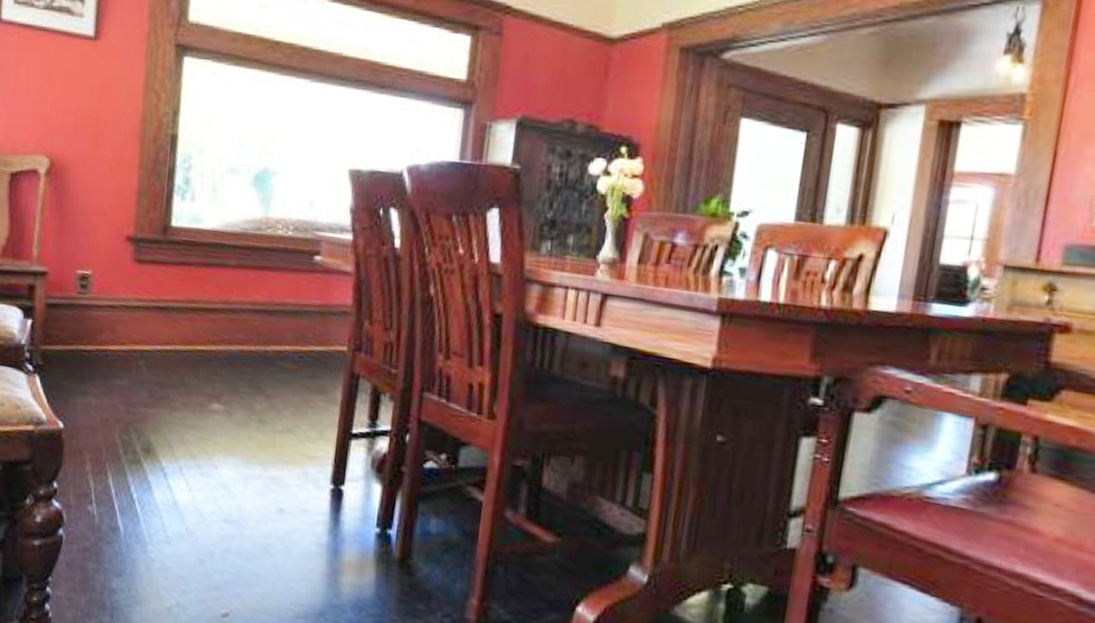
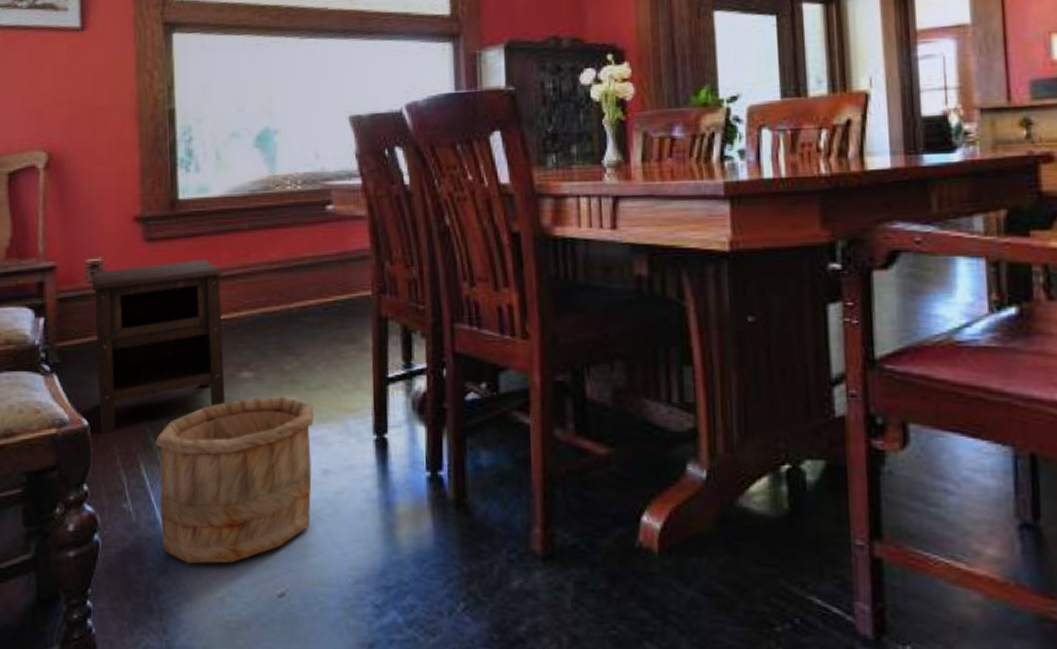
nightstand: none [74,283,206,439] -> present [91,259,226,434]
wooden bucket: none [121,428,277,578] -> present [155,397,314,564]

